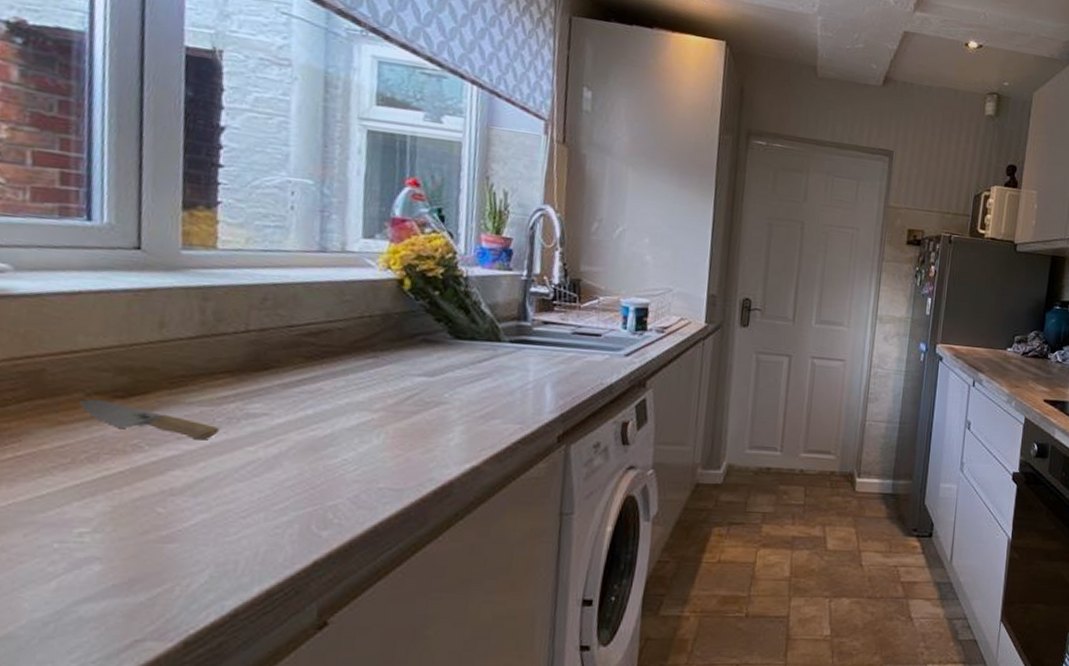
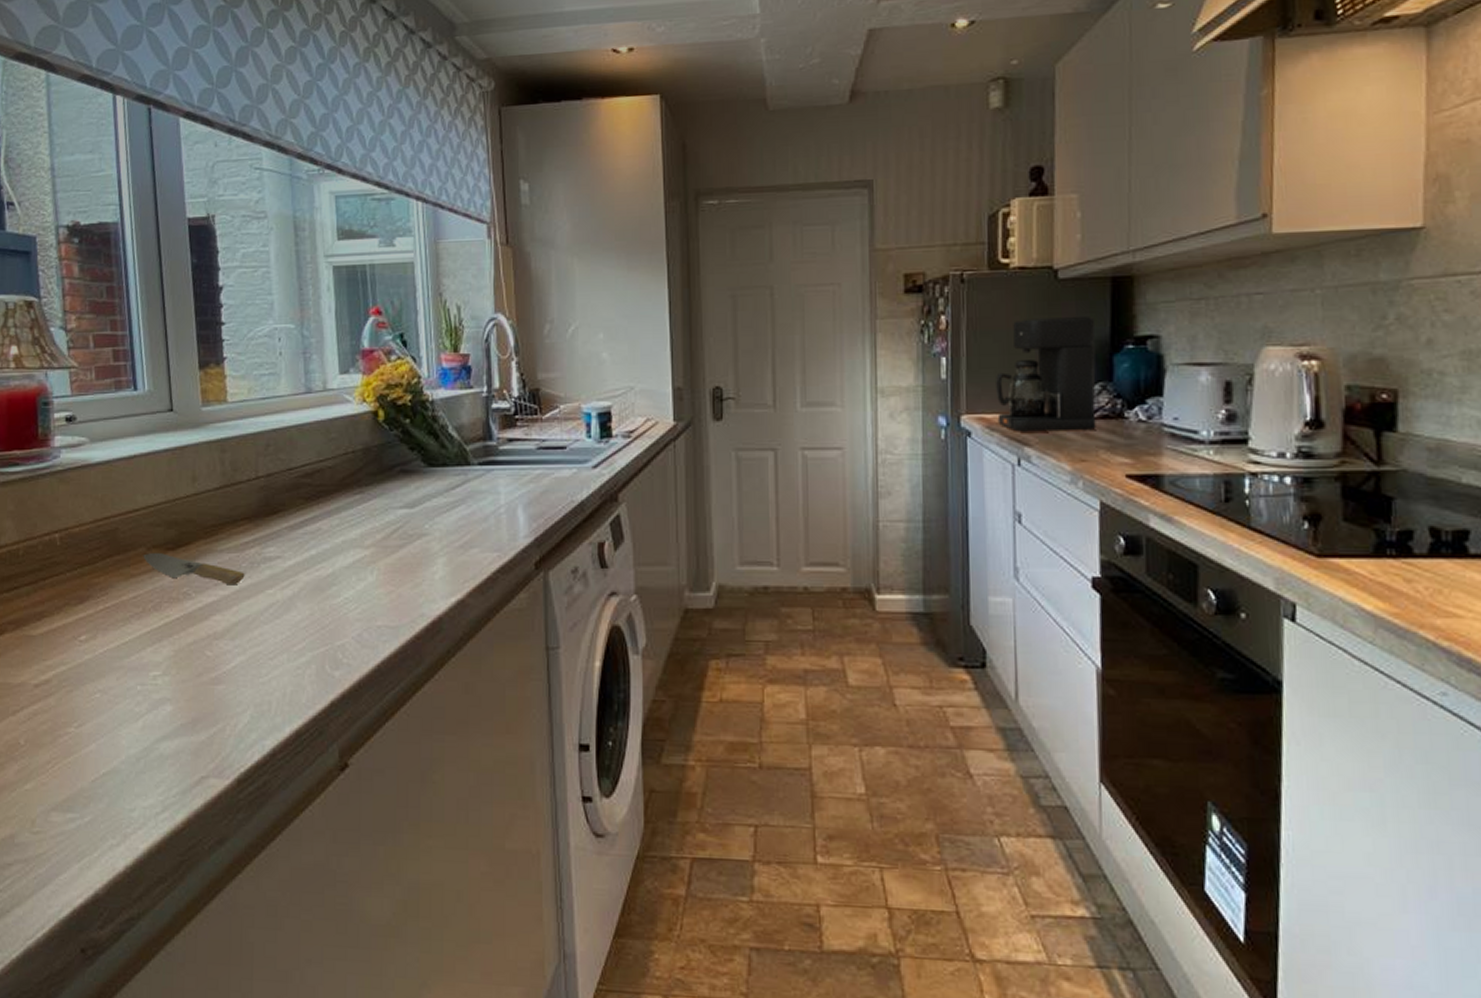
coffee maker: none [962,277,1037,366] -> present [994,317,1096,432]

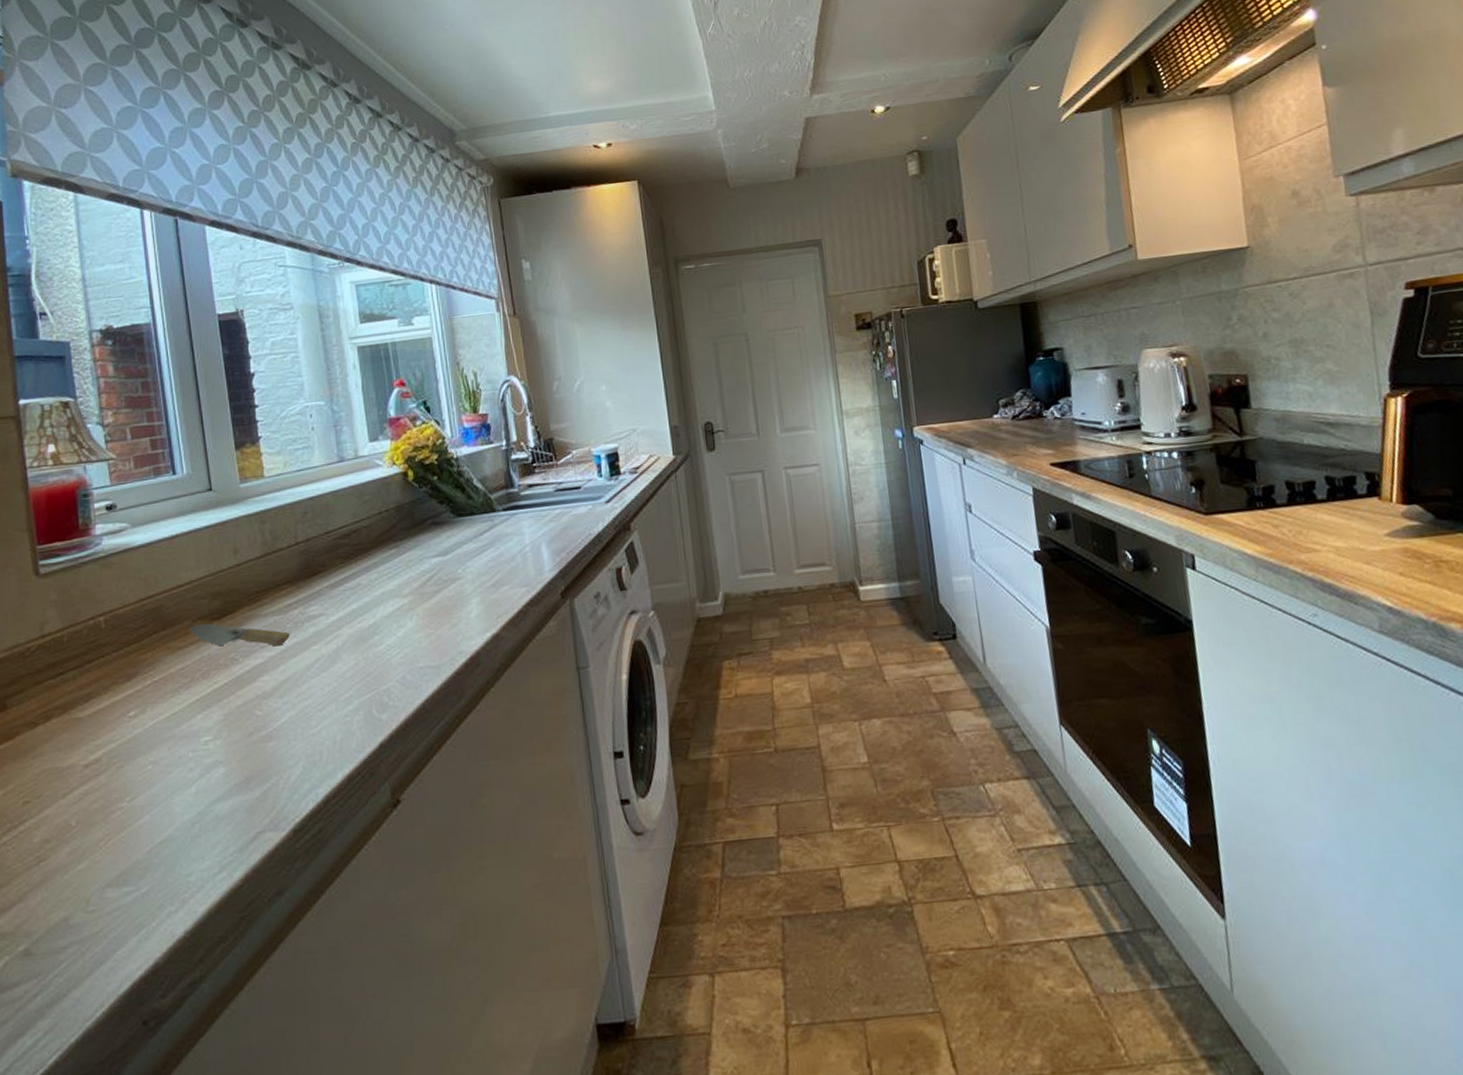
coffee maker: present [994,317,1096,432] -> none [937,337,1022,437]

